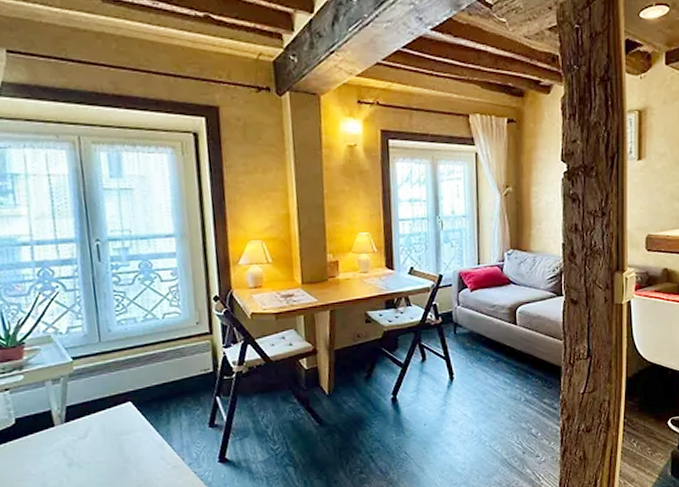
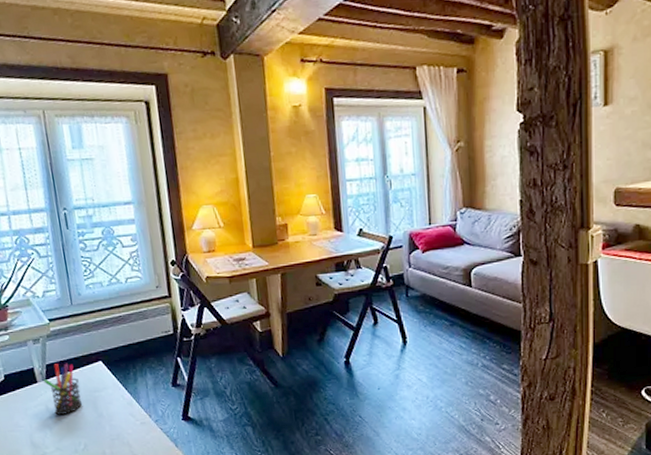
pen holder: none [62,404,107,462] -> present [43,363,83,416]

